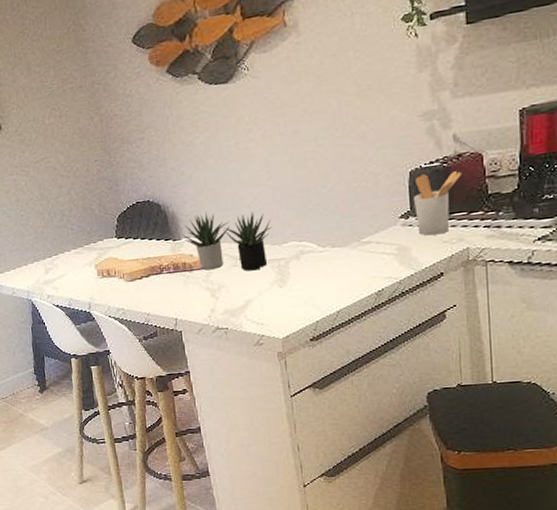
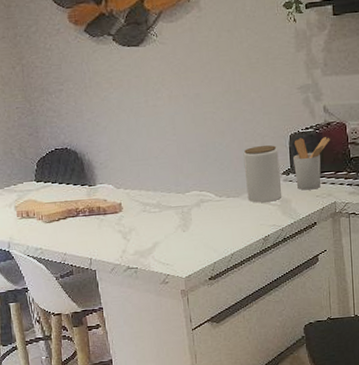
succulent plant: present [182,211,272,271] -> none [96,161,177,216]
jar: none [351,184,400,253] -> present [243,145,282,203]

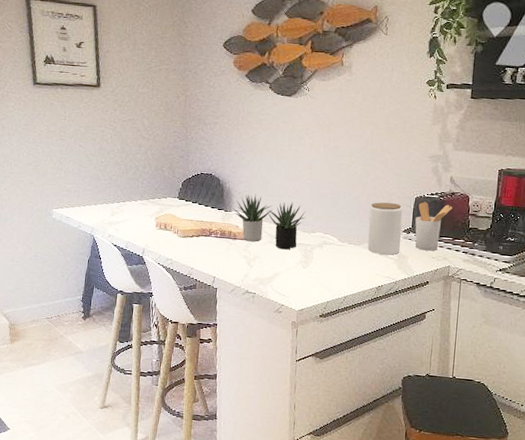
succulent plant: none [96,161,177,216] -> present [232,193,306,250]

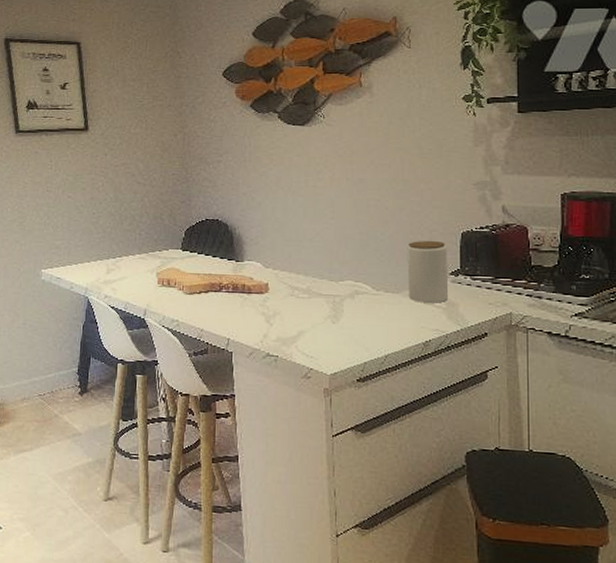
succulent plant: present [232,193,306,250] -> none [245,239,331,303]
utensil holder: present [415,202,453,251] -> none [464,237,508,296]

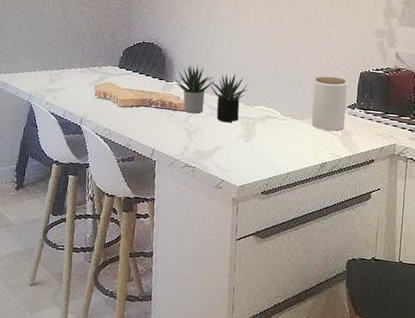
succulent plant: none [245,239,331,303] -> present [174,64,249,123]

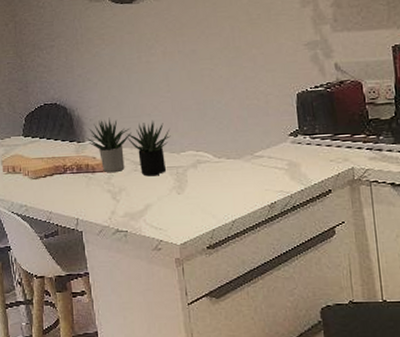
jar: present [311,76,348,131] -> none [244,104,290,166]

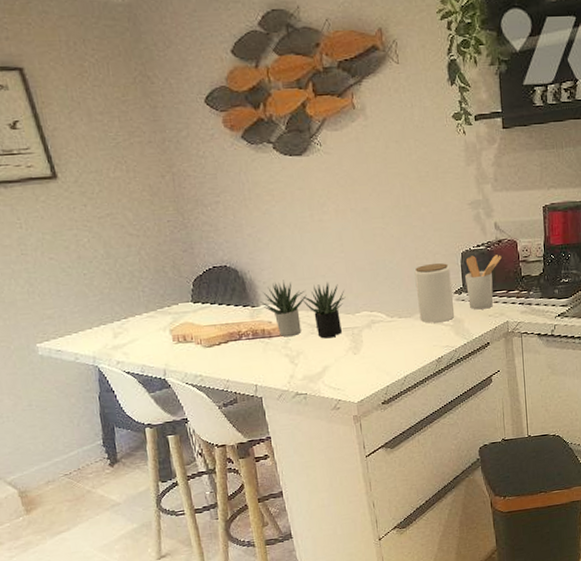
jar: none [244,104,290,166] -> present [414,263,455,324]
utensil holder: none [301,96,344,154] -> present [465,255,502,310]

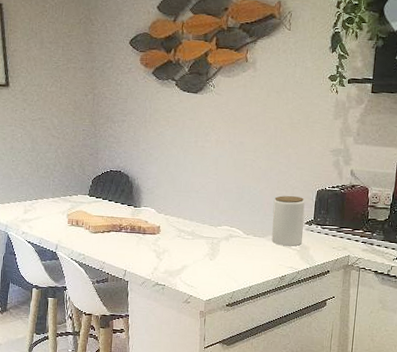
succulent plant: present [260,279,346,339] -> none [141,189,212,243]
utensil holder: present [465,255,502,310] -> none [316,194,353,242]

